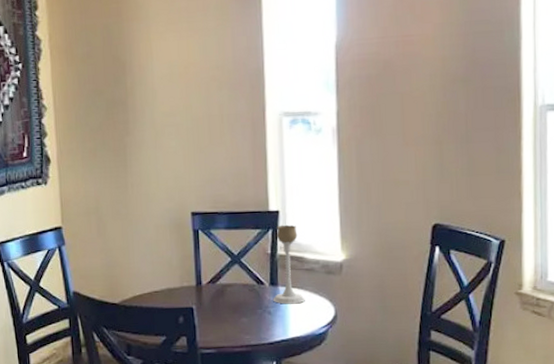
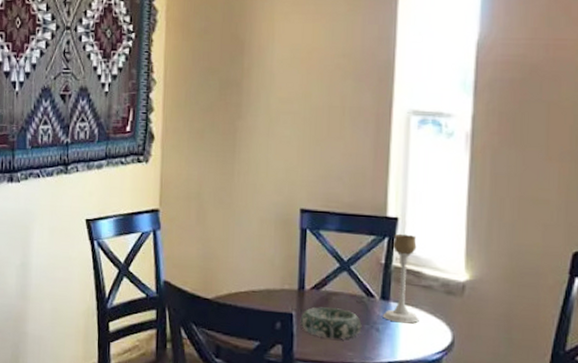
decorative bowl: none [200,297,256,326] -> present [300,307,362,339]

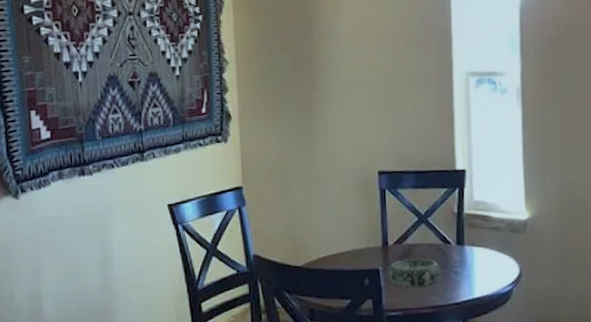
candle holder: present [382,233,419,324] -> none [459,183,491,264]

